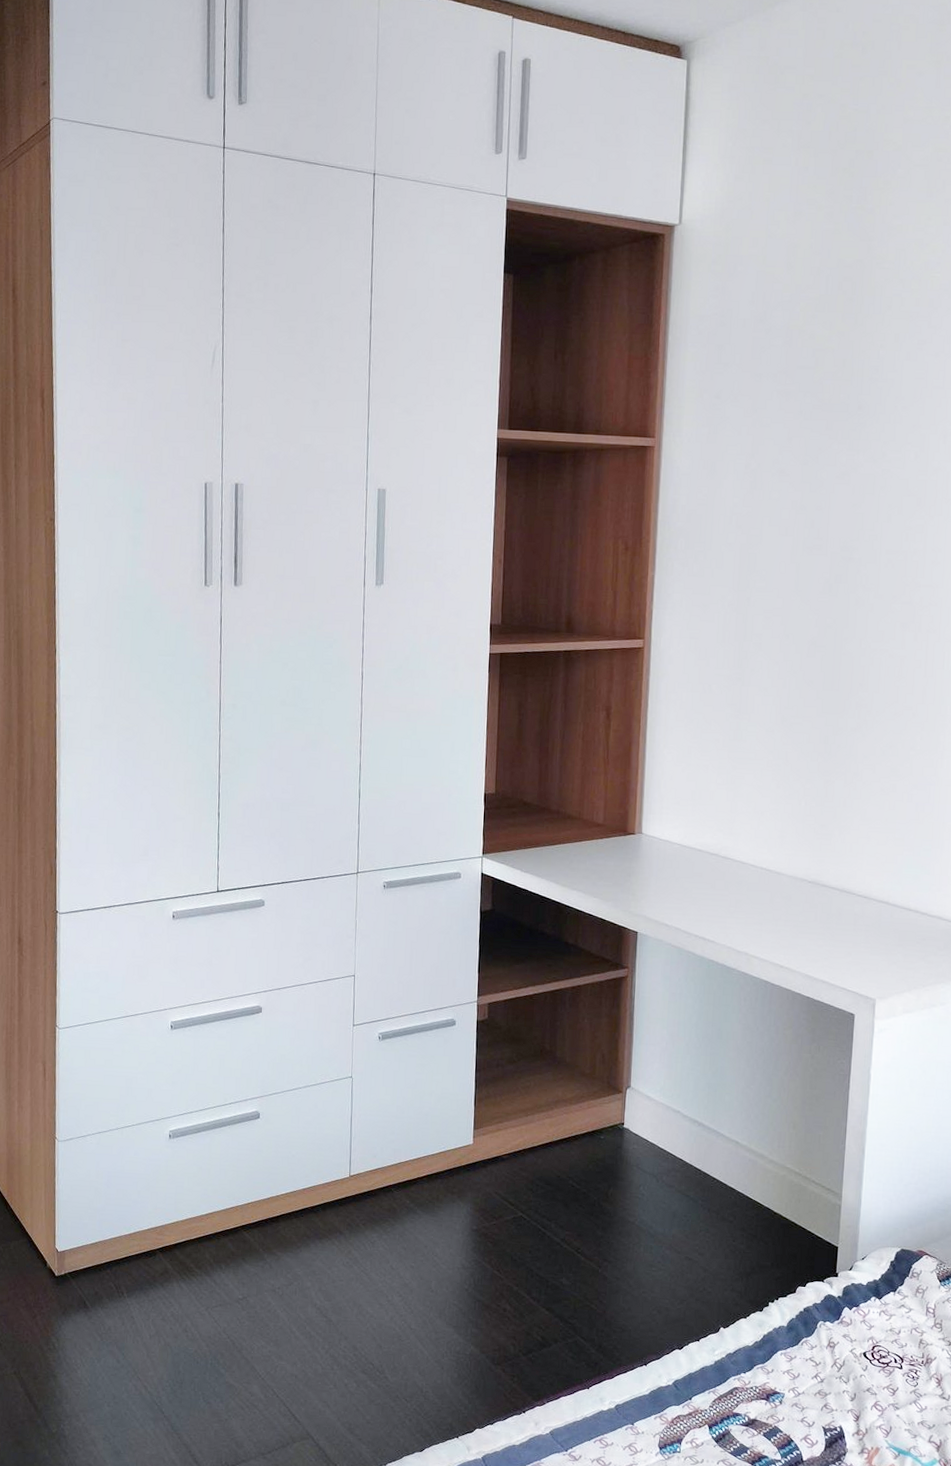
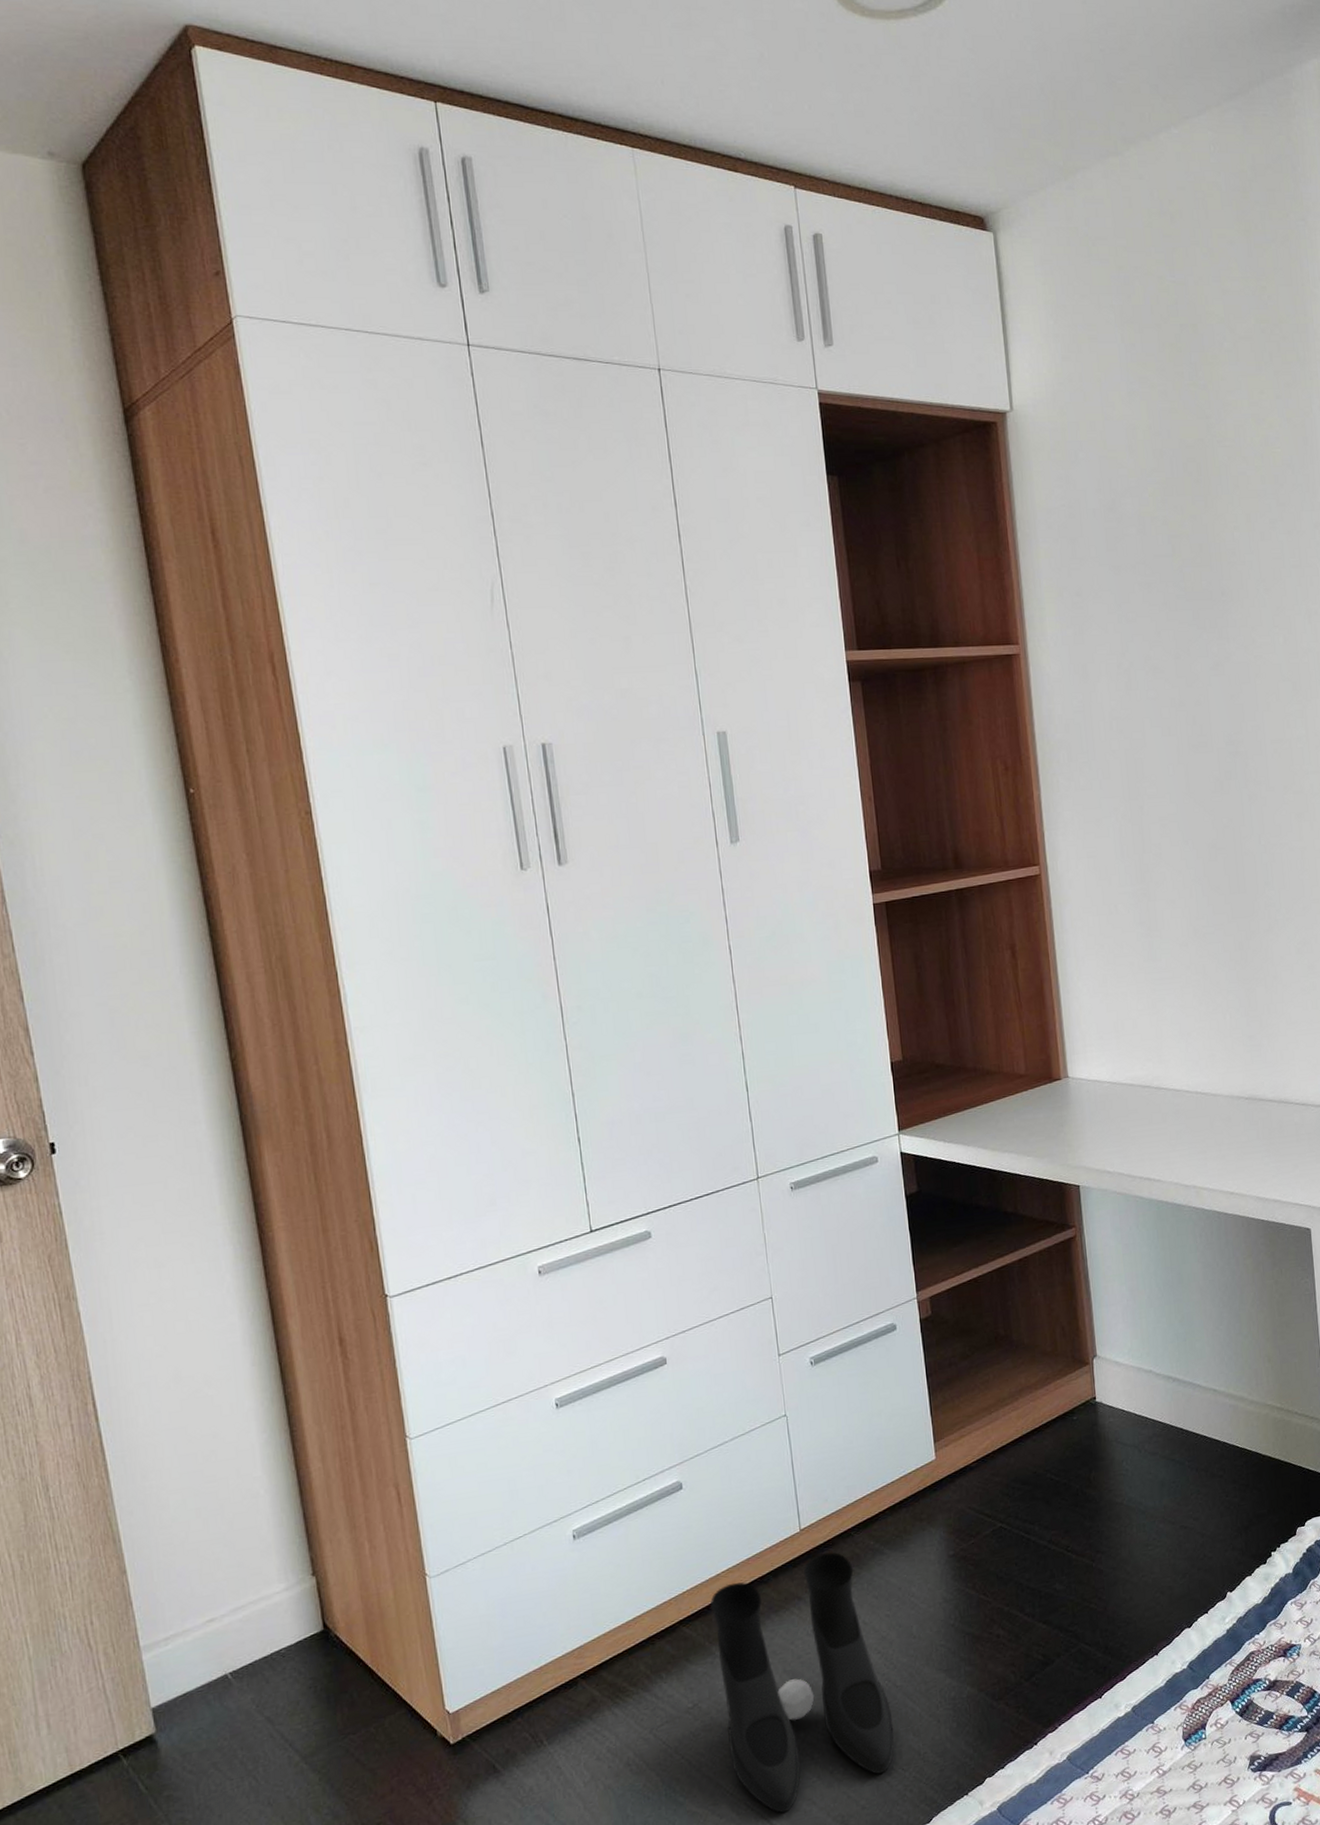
boots: none [266,1199,404,1407] -> present [710,1551,895,1813]

